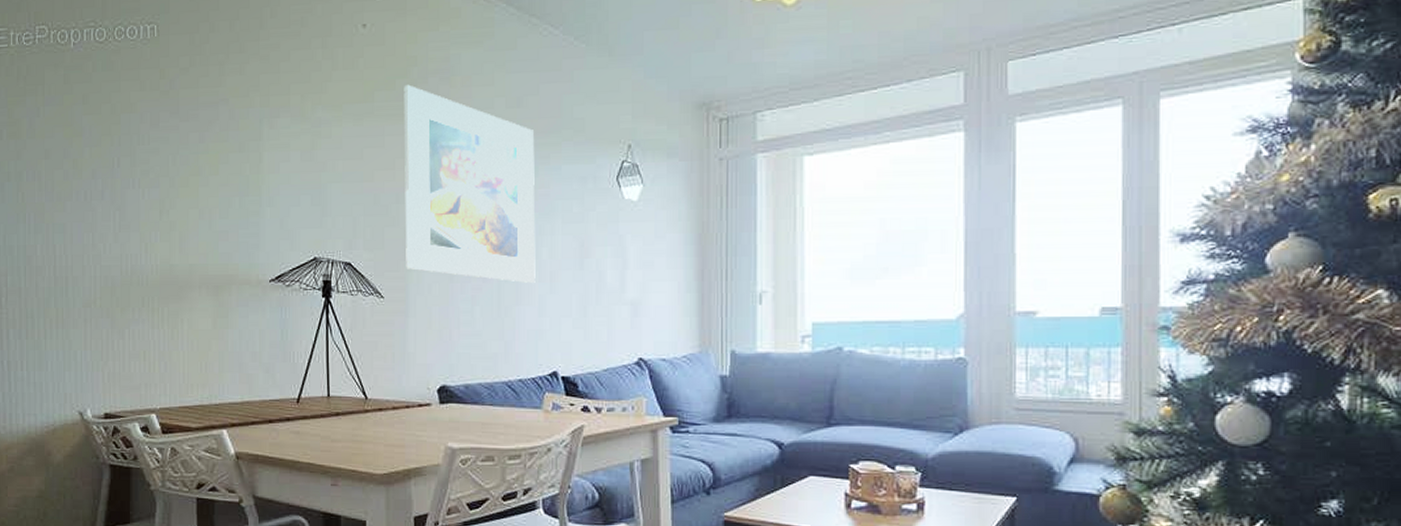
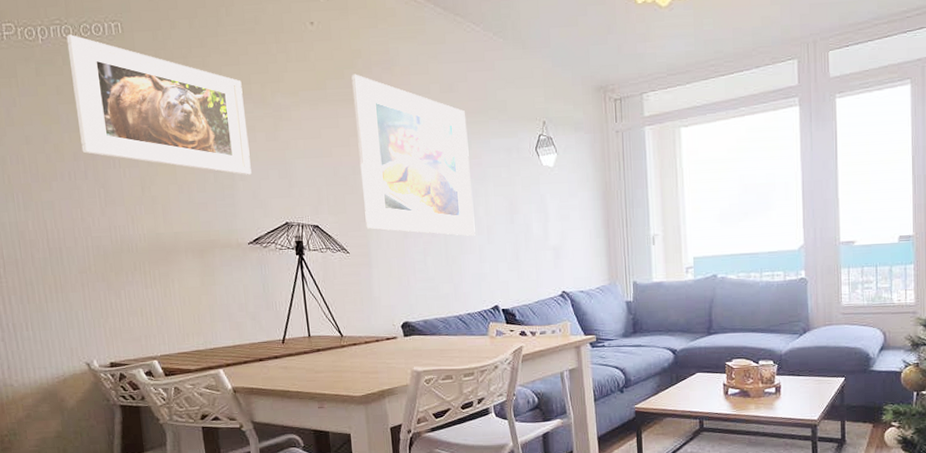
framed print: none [99,38,281,200] -> present [66,34,252,175]

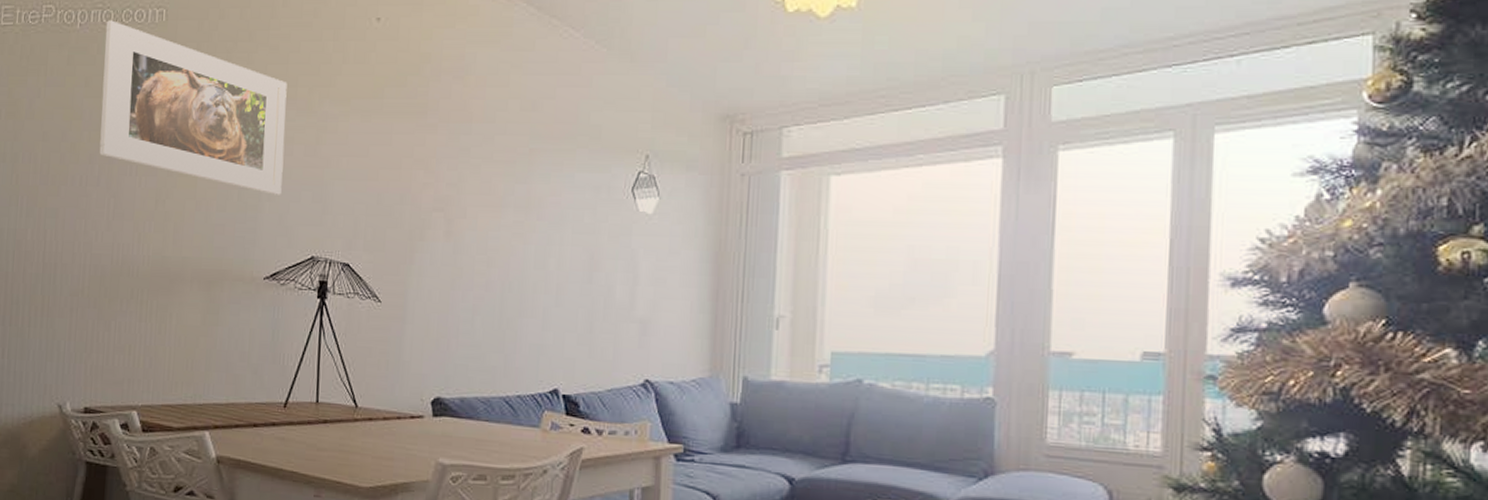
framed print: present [351,74,476,236] -> none [406,82,548,294]

